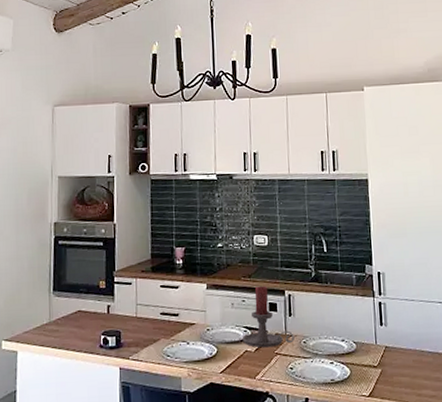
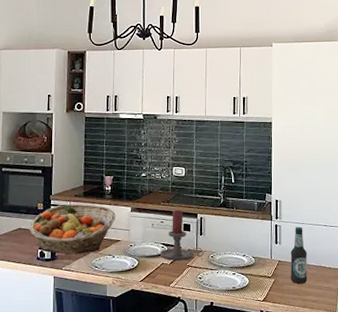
fruit basket: none [90,281,189,341] -> present [29,204,116,255]
bottle: none [399,304,422,376] -> present [290,226,307,284]

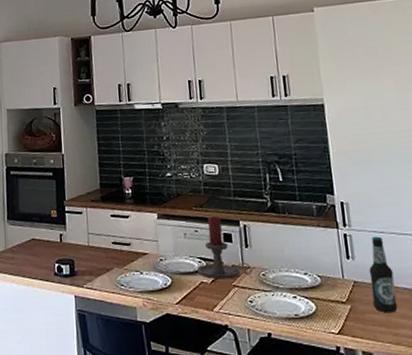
fruit basket: present [29,204,116,255] -> none [43,210,140,270]

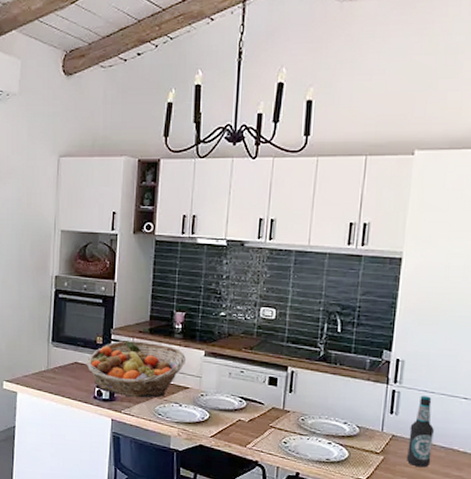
fruit basket: none [43,210,140,270] -> present [86,340,186,398]
candle holder: present [196,216,253,280] -> none [236,359,292,420]

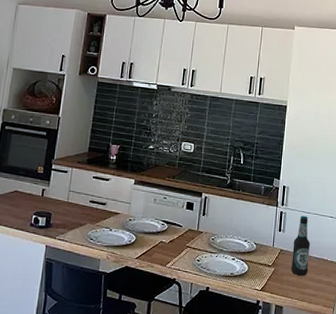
fruit basket: present [86,340,186,398] -> none [25,170,118,224]

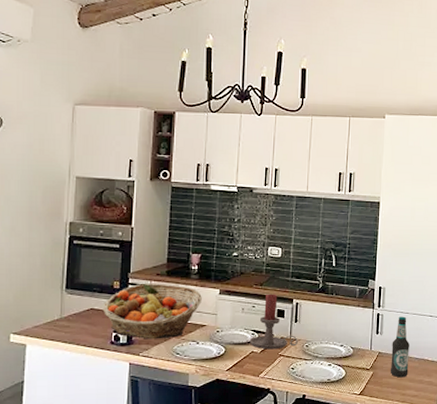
fruit basket: none [25,170,118,224] -> present [102,284,202,340]
candle holder: none [159,186,205,241] -> present [249,294,298,350]

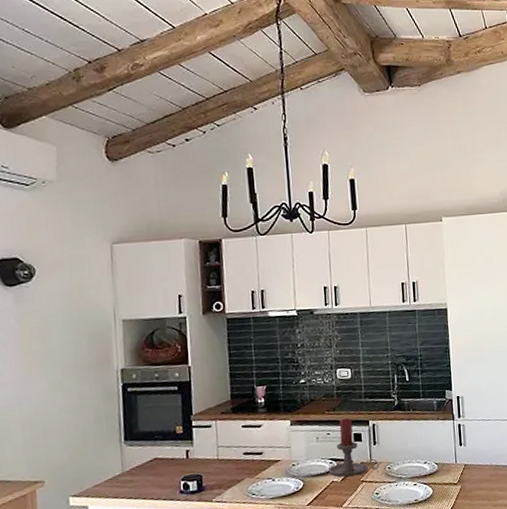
fruit basket: present [102,284,202,340] -> none [167,421,273,483]
bottle: present [390,316,409,378] -> none [477,423,498,489]

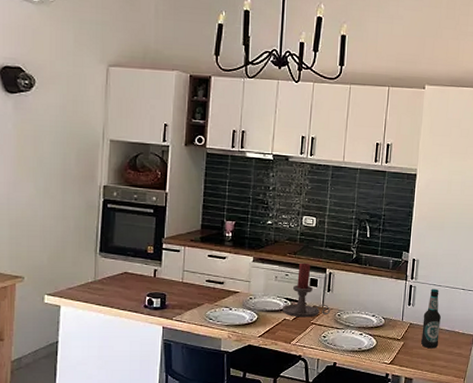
bottle: none [477,423,498,489] -> present [420,289,441,349]

